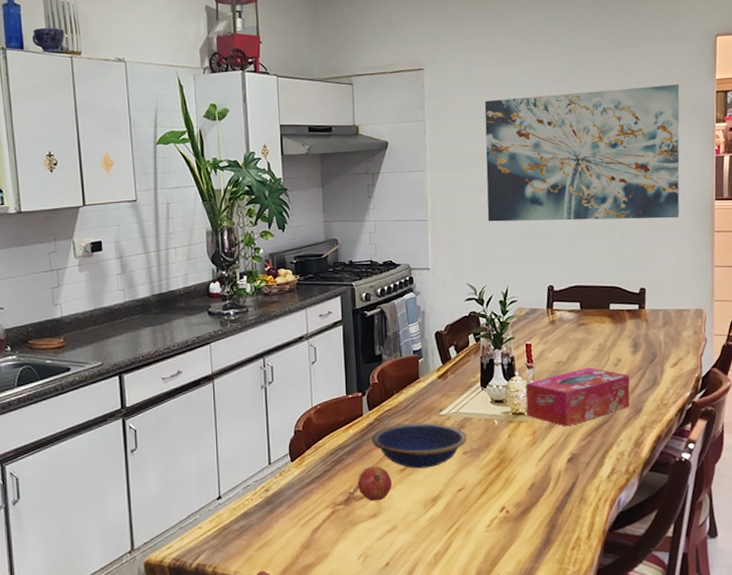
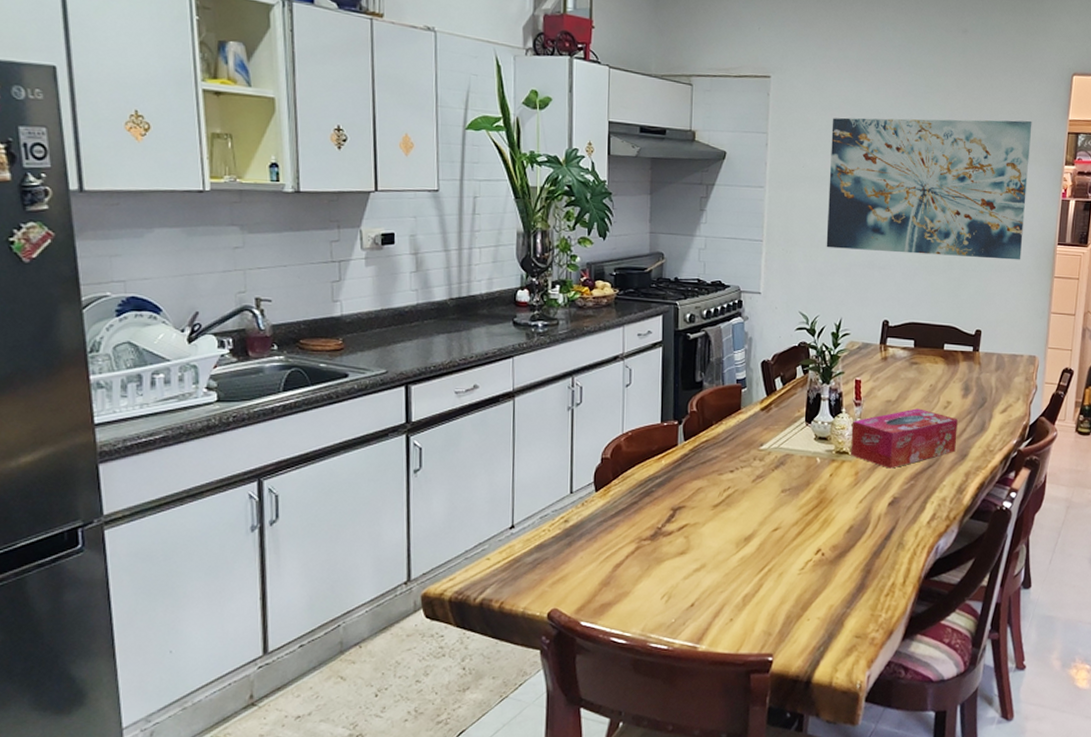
fruit: present [358,466,392,501] -> none [667,500,703,538]
bowl: present [372,422,467,469] -> none [685,456,787,505]

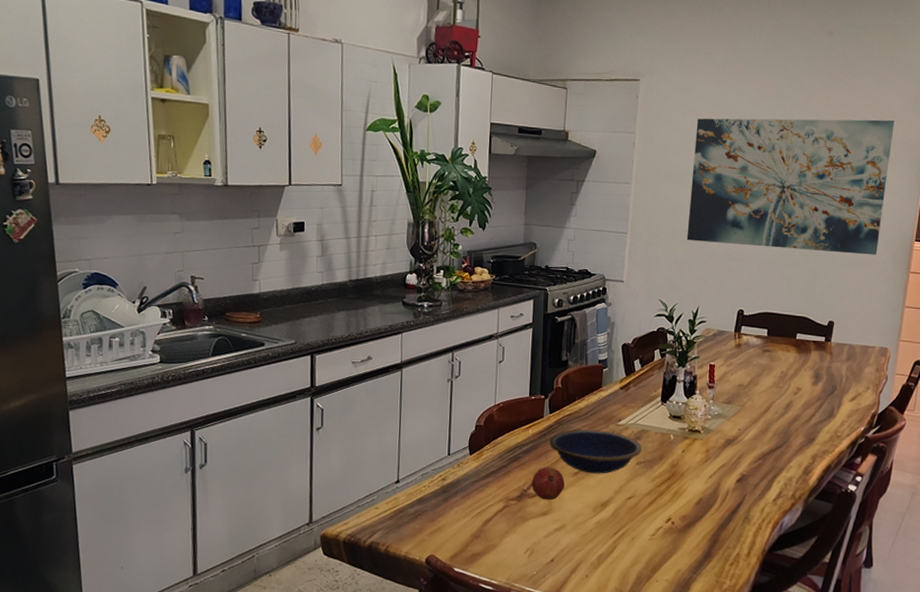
fruit: none [667,500,703,538] -> present [532,466,565,500]
bowl: none [685,456,787,505] -> present [549,429,642,474]
tissue box: present [851,408,958,469] -> none [702,393,807,448]

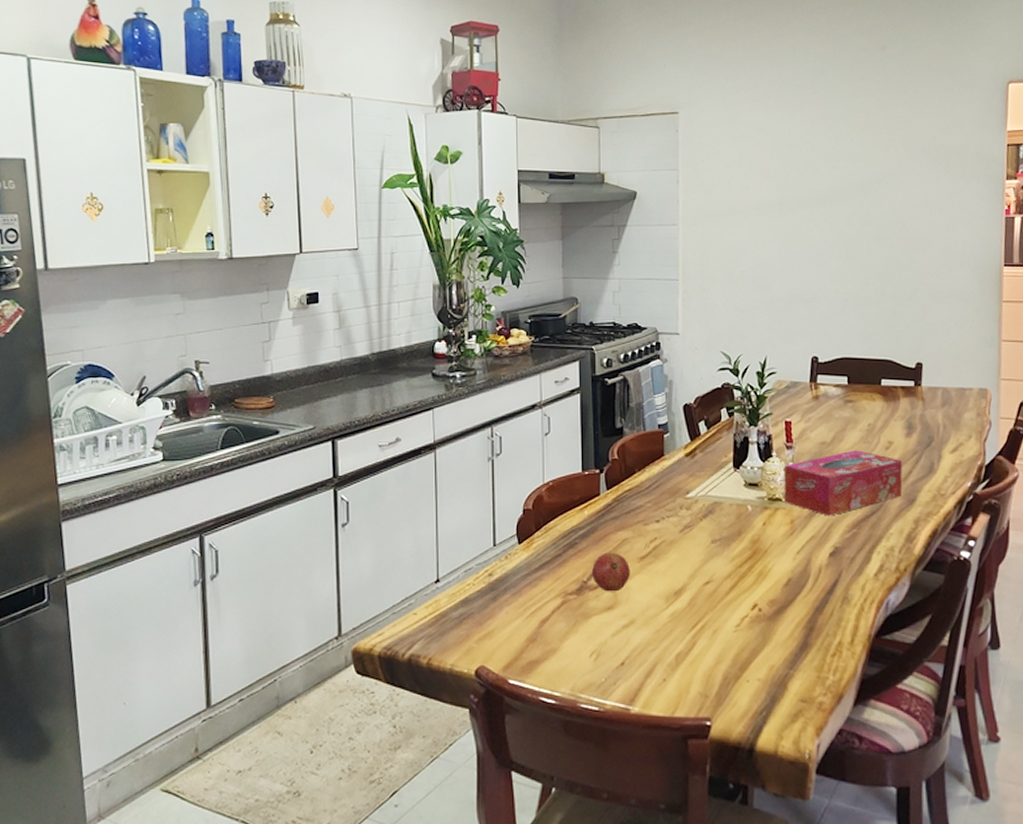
bowl: present [549,429,642,474] -> none [609,505,716,557]
wall art: present [686,118,895,255] -> none [745,135,966,285]
tissue box: none [702,393,807,448] -> present [784,450,903,516]

